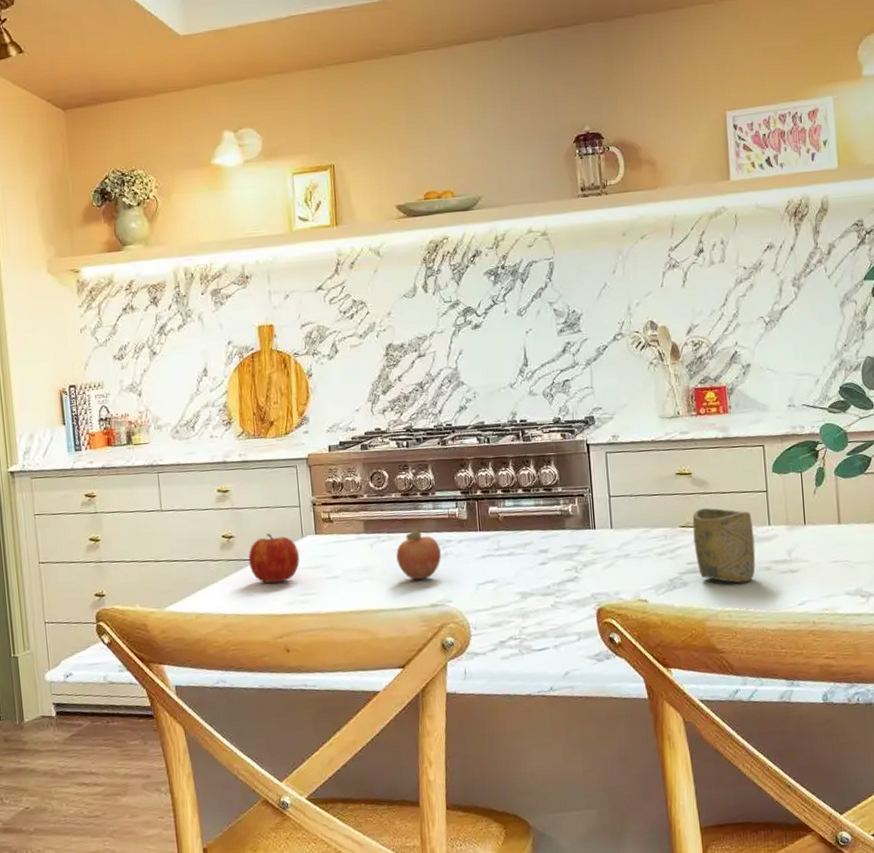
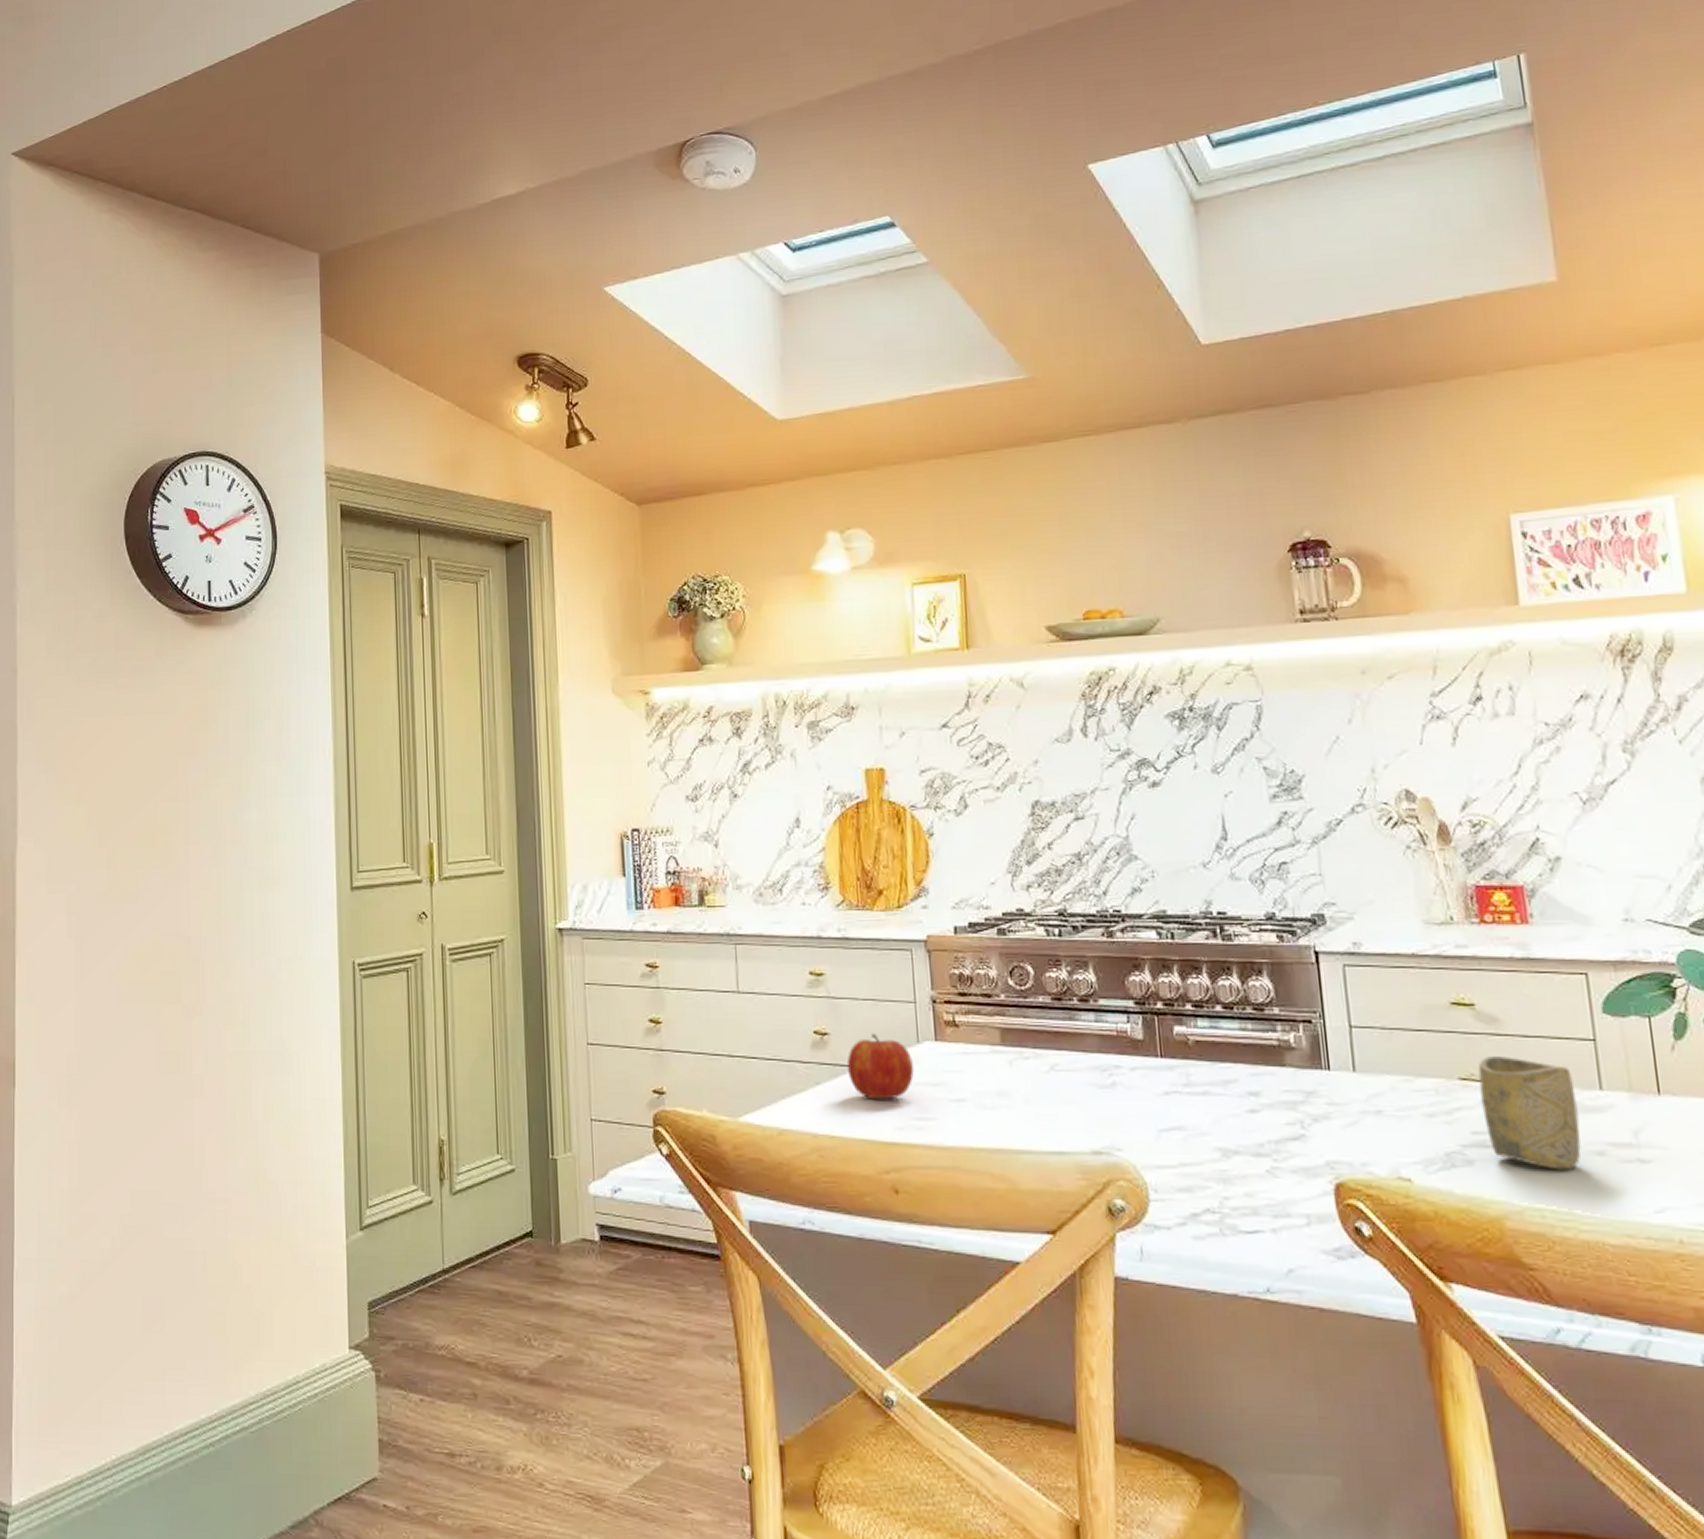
fruit: present [396,528,441,580] -> none [1044,1046,1107,1115]

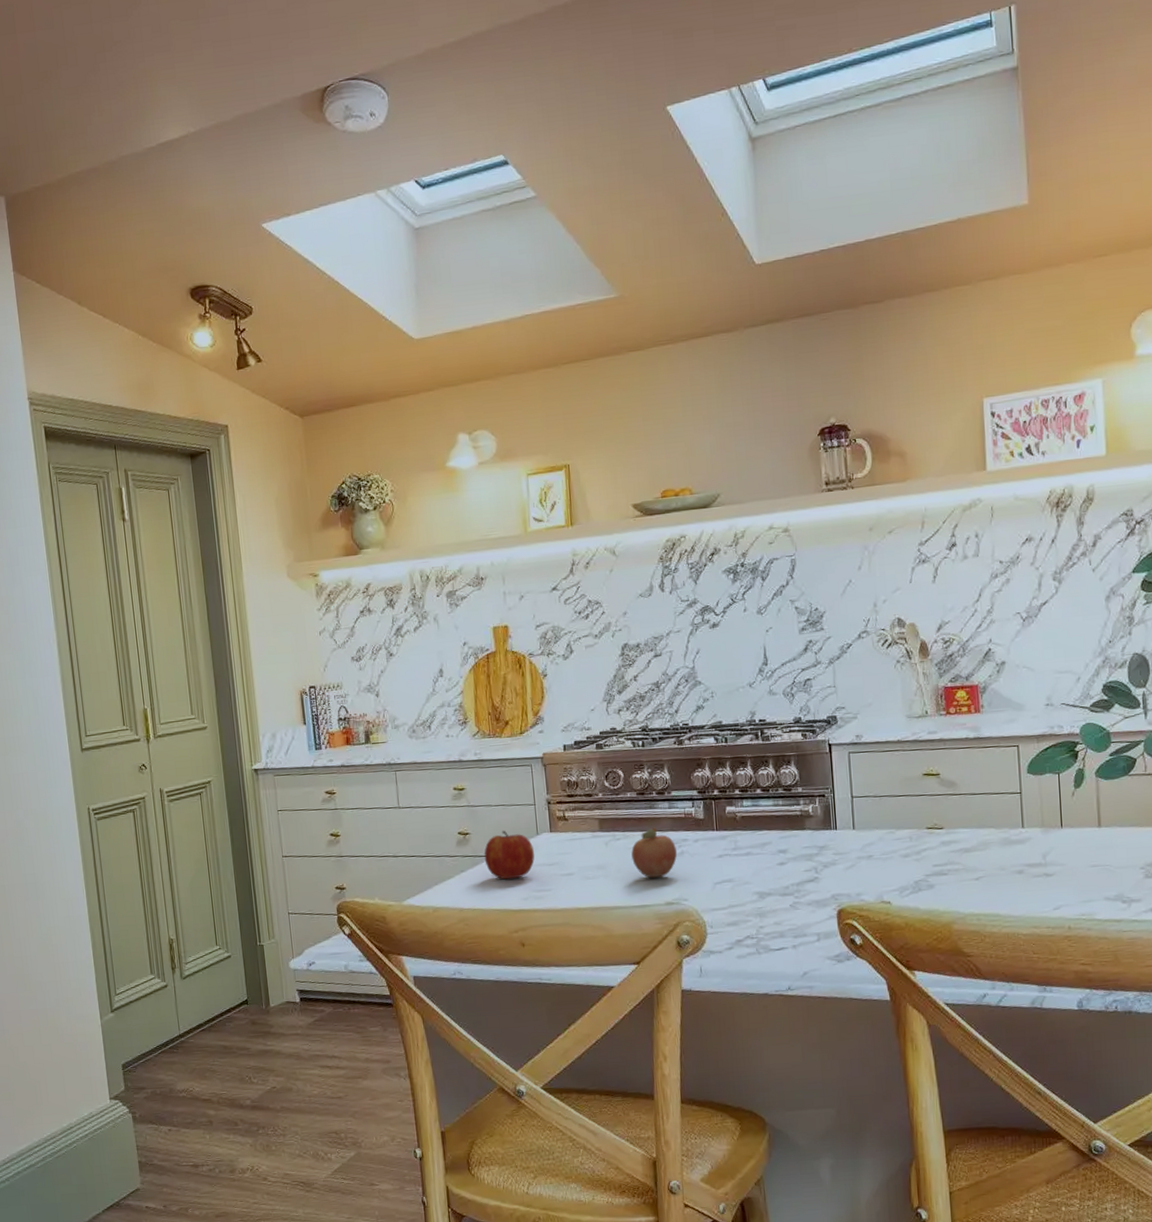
fruit: none [1044,1046,1107,1115] -> present [631,827,677,878]
cup: present [1478,1056,1581,1170] -> none [940,809,1007,886]

